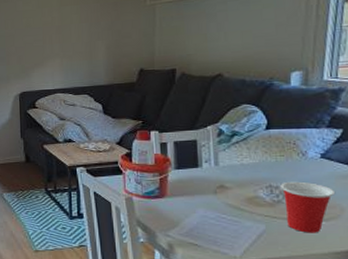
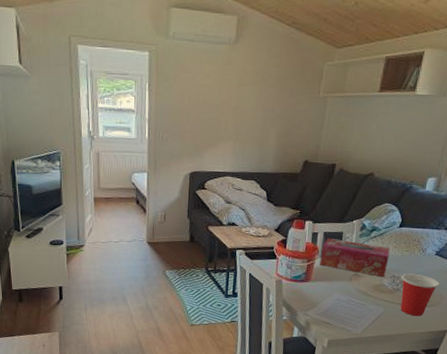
tissue box: none [174,147,260,188] -> present [320,237,390,277]

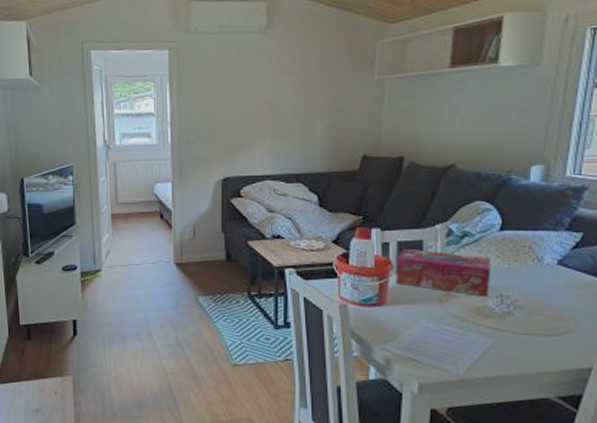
cup: present [400,273,440,316] -> none [512,290,569,349]

